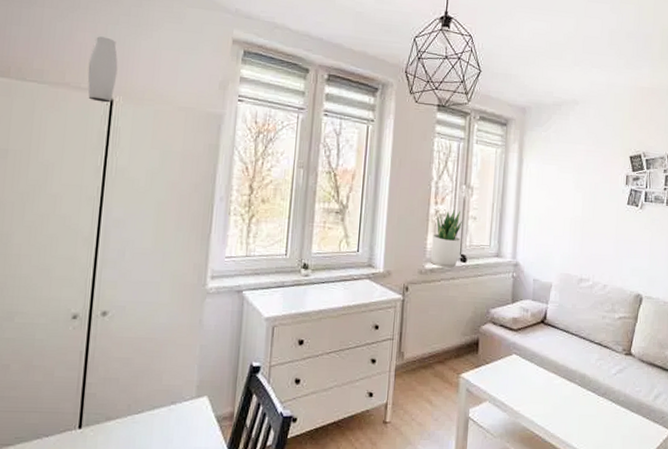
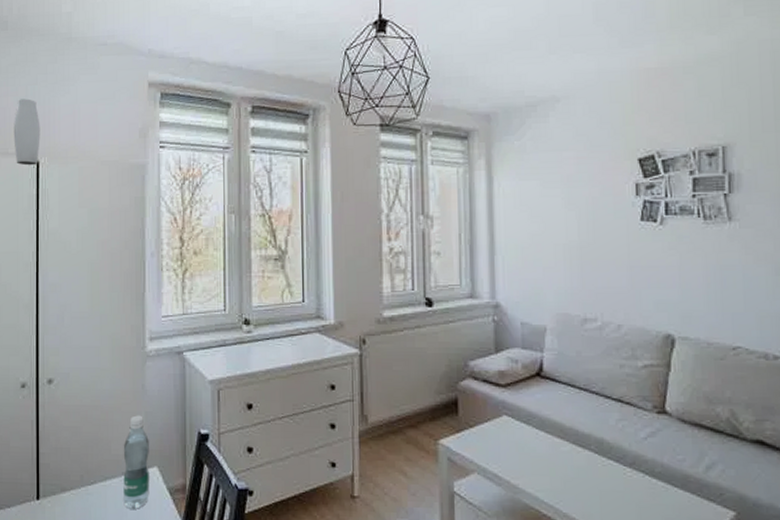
bottle: none [170,348,202,436] -> present [123,415,150,509]
planter: present [430,210,463,268] -> none [388,245,425,315]

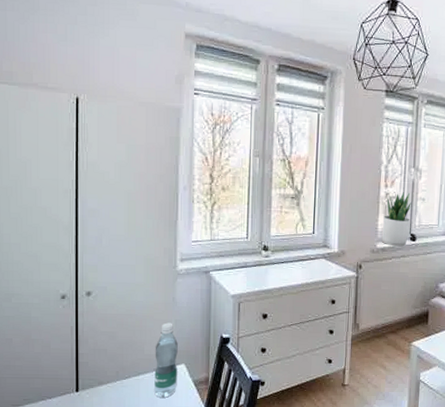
vase: present [13,98,41,166] -> none [53,36,80,101]
planter: none [388,245,425,315] -> present [381,192,412,247]

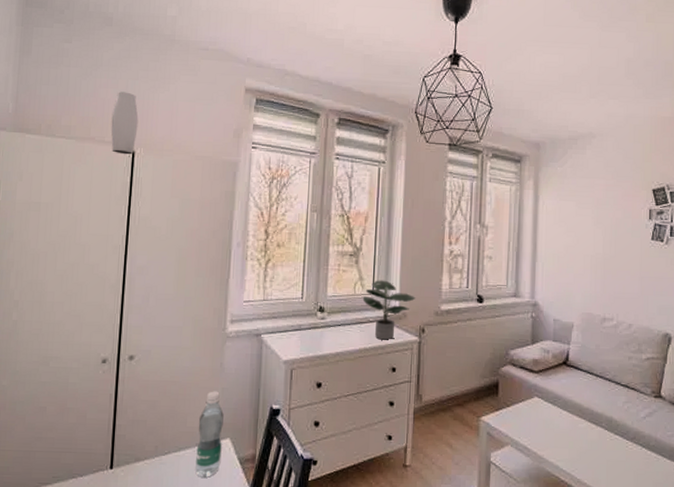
vase: none [53,36,80,101] -> present [110,91,139,155]
potted plant: none [304,221,354,276] -> present [362,280,416,340]
planter: present [381,192,412,247] -> none [446,250,478,309]

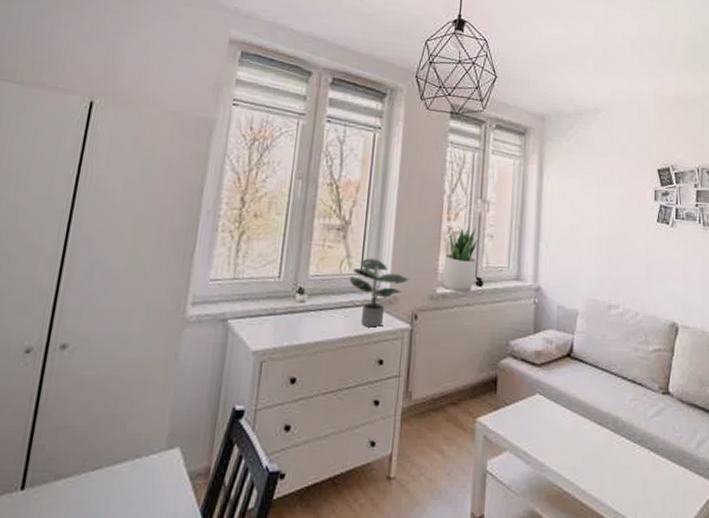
vase: present [110,91,139,155] -> none [65,33,102,105]
bottle: present [195,391,224,478] -> none [132,388,175,498]
planter: none [446,250,478,309] -> present [442,227,479,293]

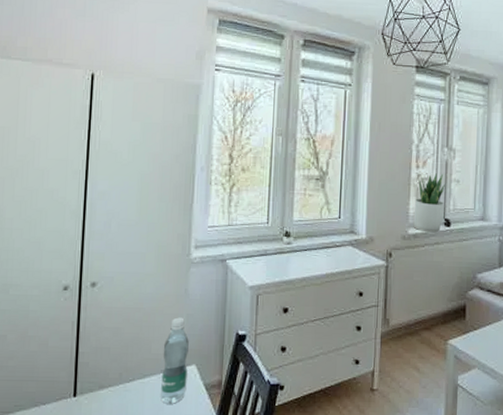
bottle: none [132,388,175,498] -> present [161,317,189,404]
potted plant: present [349,258,409,328] -> none [329,204,383,265]

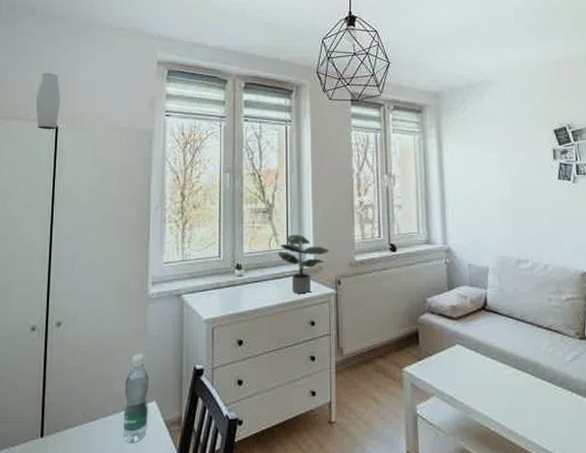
vase: none [68,12,98,77] -> present [36,72,61,130]
potted plant: none [329,204,383,265] -> present [278,234,330,294]
planter: present [413,173,446,233] -> none [359,200,389,259]

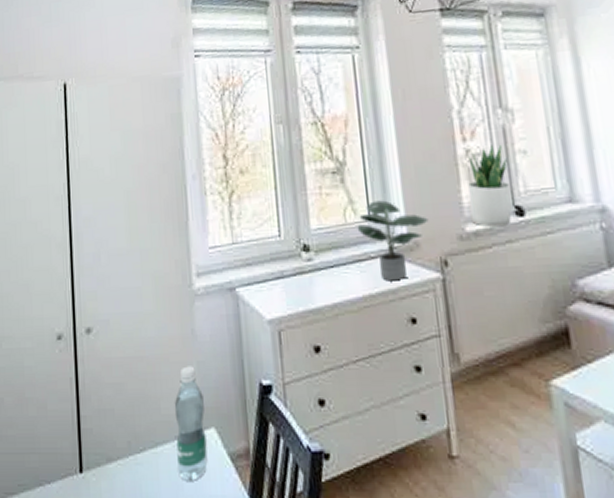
vase: present [36,72,61,130] -> none [37,17,67,89]
planter: none [359,200,389,259] -> present [468,144,512,228]

